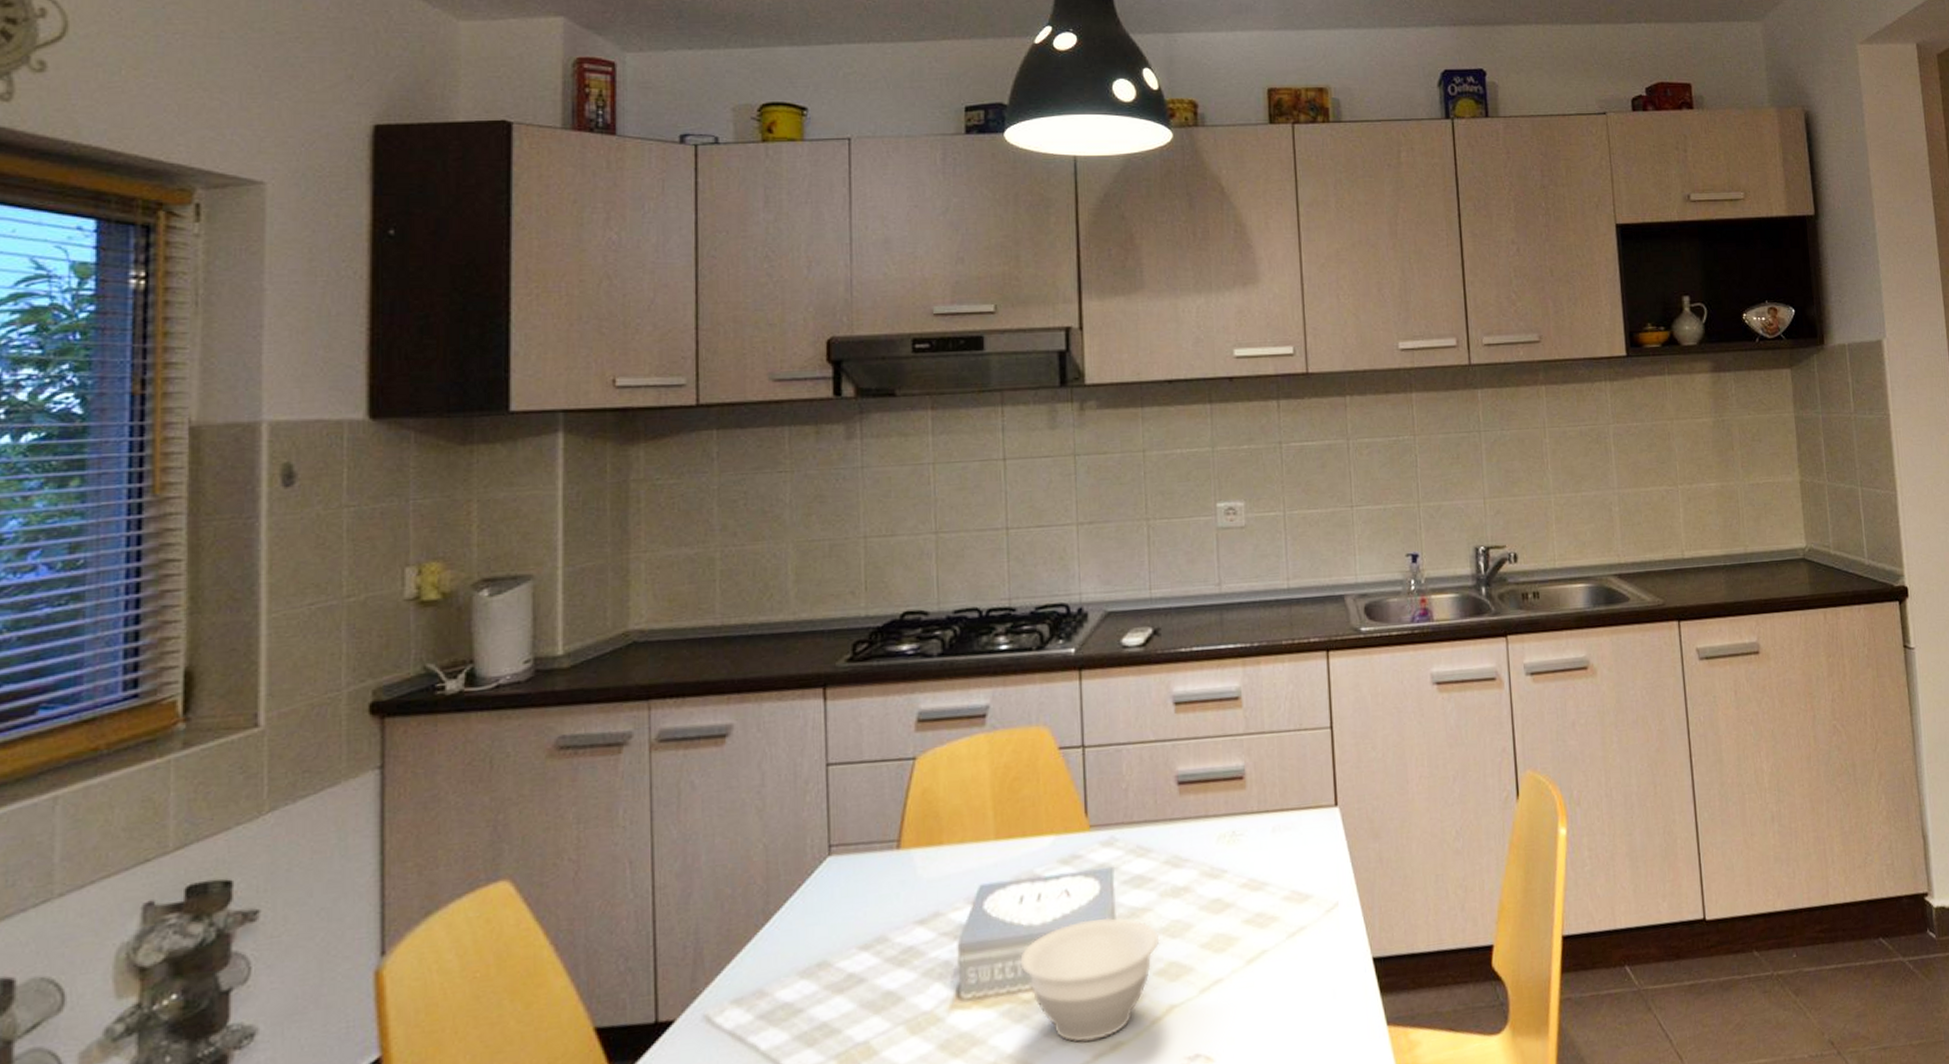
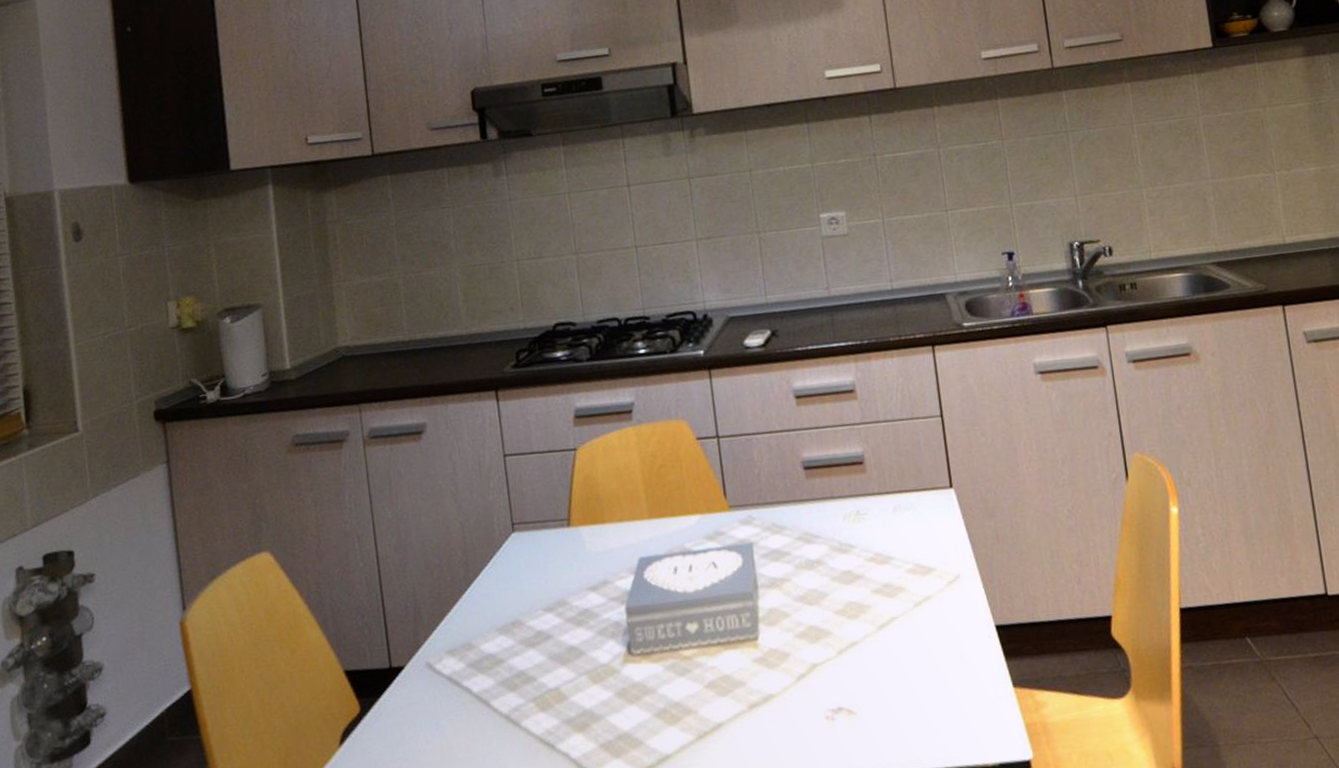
bowl: present [1019,917,1160,1043] -> none [678,586,799,694]

